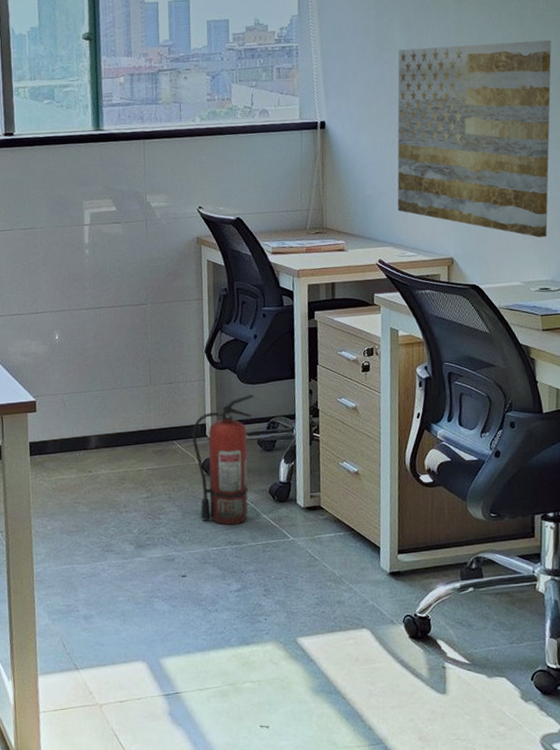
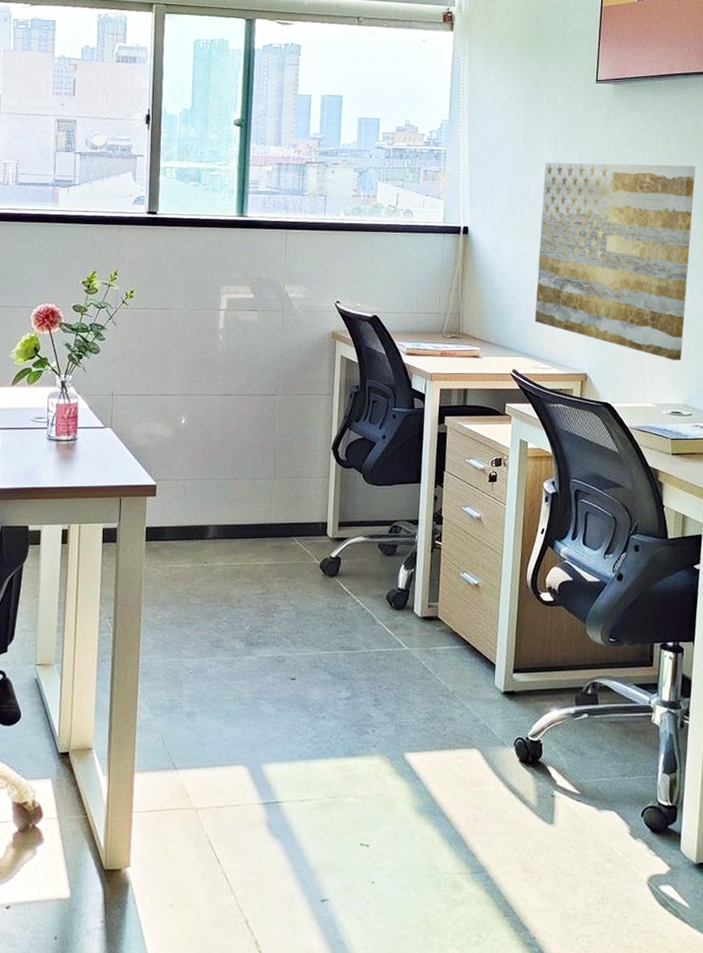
fire extinguisher: present [192,394,255,526] -> none [312,496,379,630]

